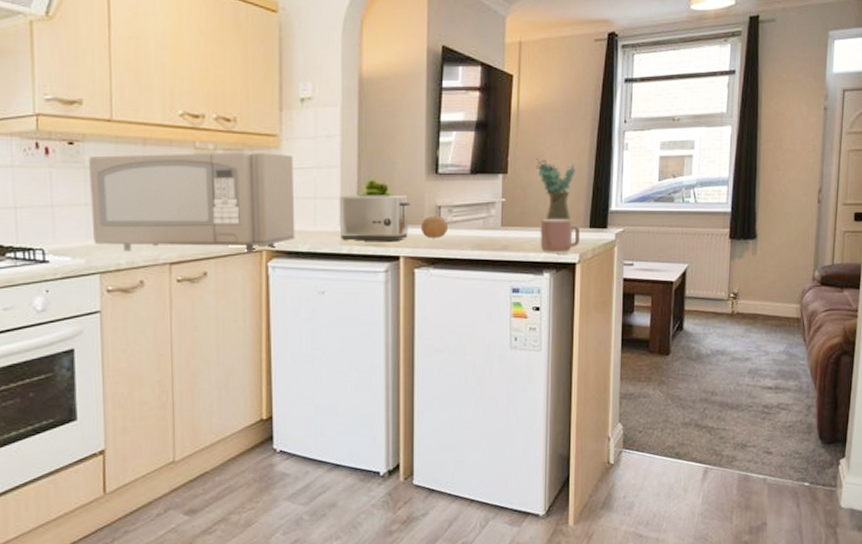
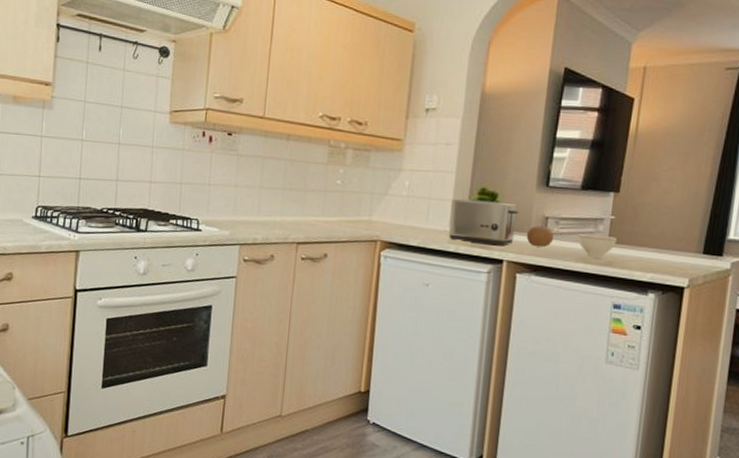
microwave: present [89,151,295,253] -> none [238,146,413,242]
bowl: none [471,220,509,243] -> present [577,234,617,258]
vase: present [536,158,576,233] -> none [650,180,693,257]
mug: present [540,218,581,254] -> none [647,240,693,277]

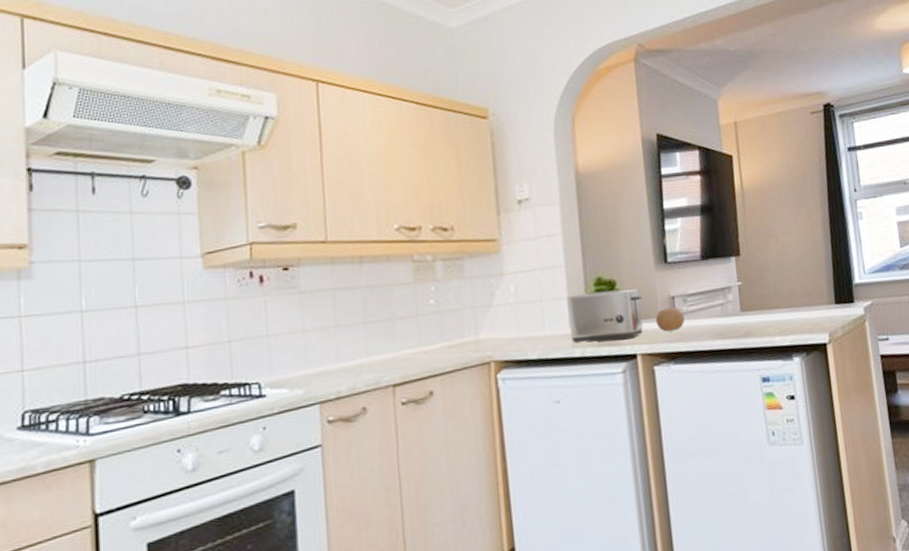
bowl: present [577,234,617,258] -> none [708,304,749,332]

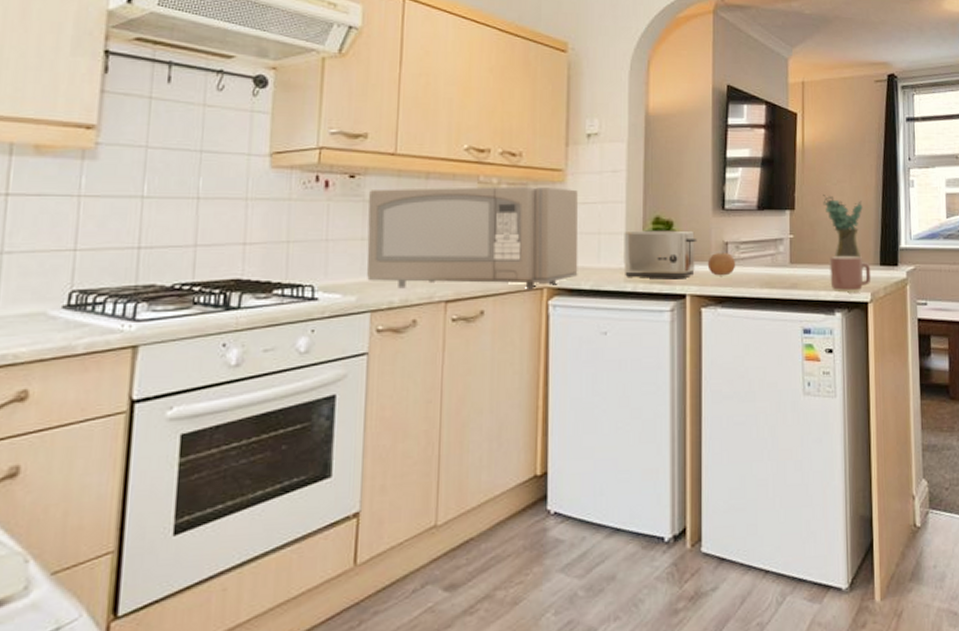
microwave: none [305,258,524,378] -> present [366,186,579,290]
vase: none [768,237,818,311] -> present [823,195,864,270]
mug: none [781,297,828,337] -> present [830,255,872,293]

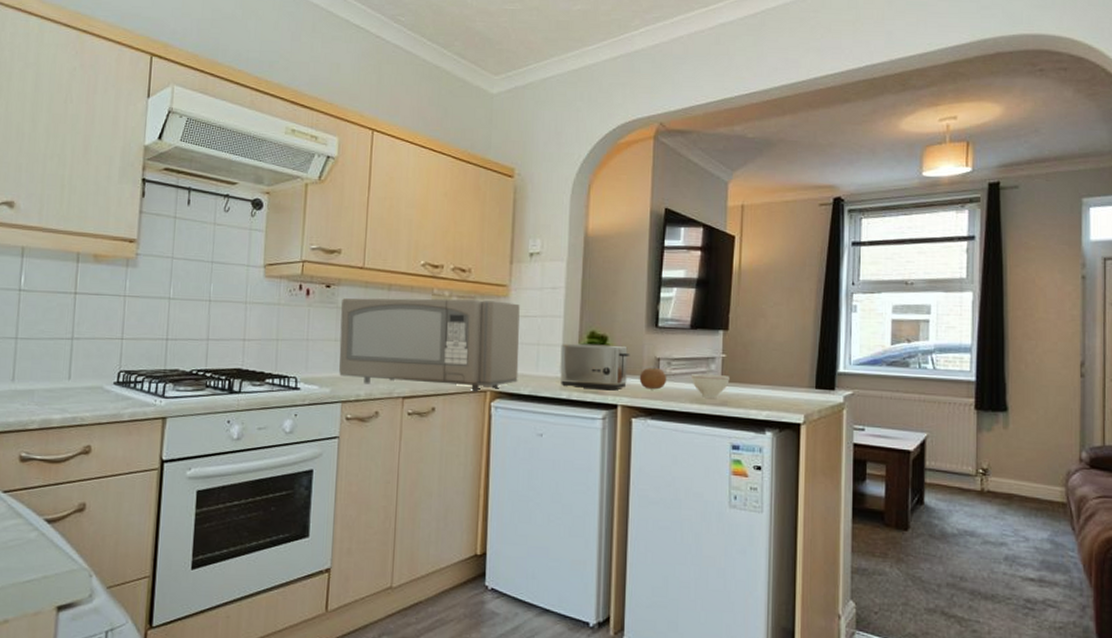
bowl: none [759,257,798,281] -> present [690,374,730,398]
vase: present [823,195,864,270] -> none [758,317,800,392]
mug: present [830,255,872,293] -> none [762,376,806,414]

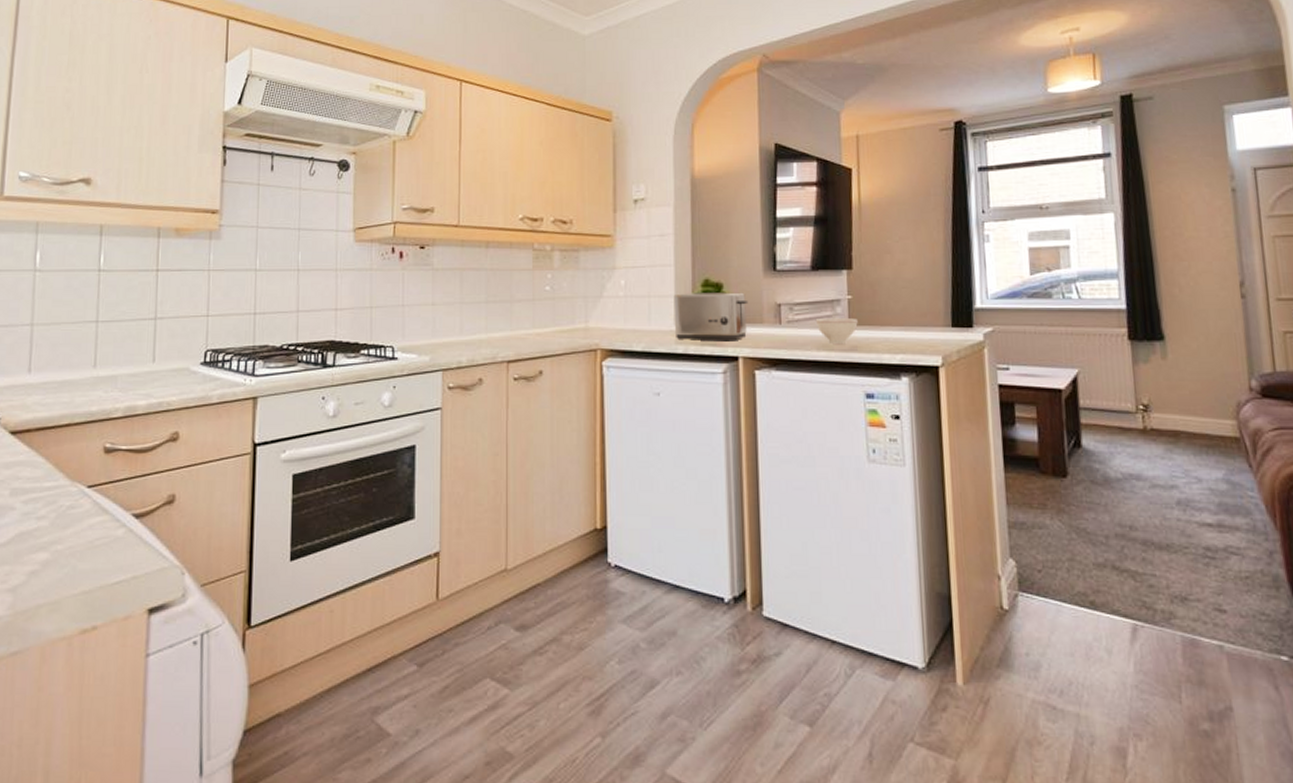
microwave: present [339,298,520,392] -> none [437,252,630,352]
fruit: present [639,368,667,390] -> none [760,315,790,338]

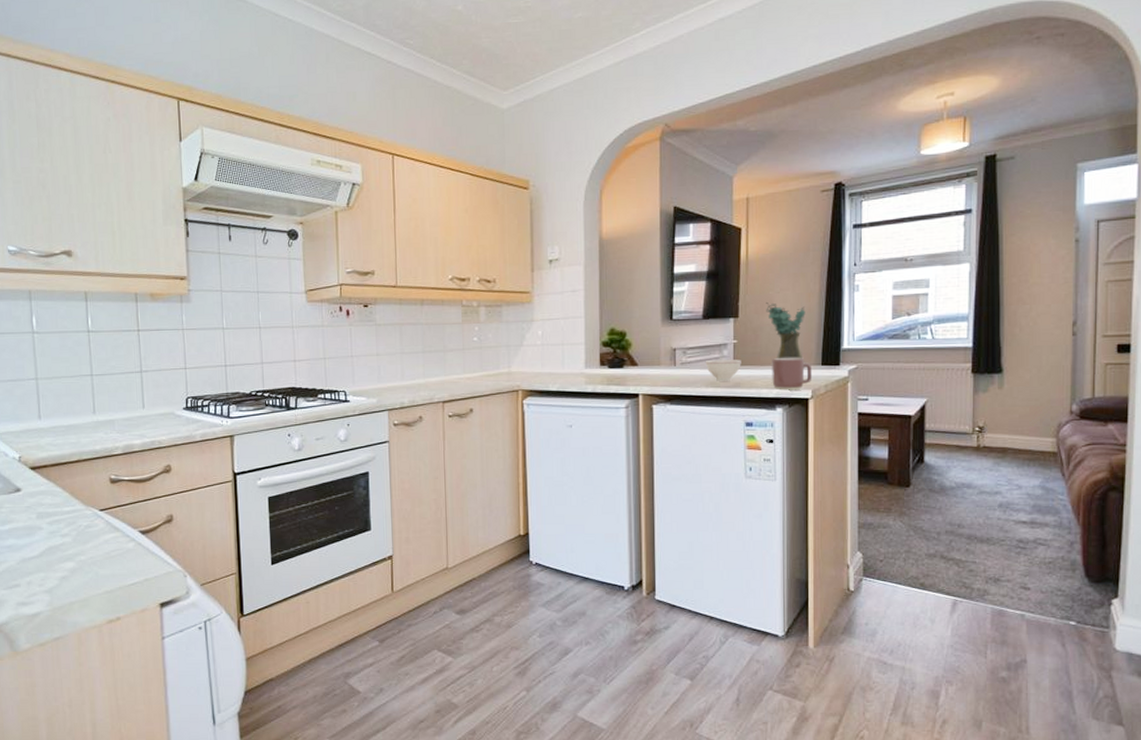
toaster: present [673,292,749,342] -> none [584,339,648,381]
vase: none [883,253,933,332] -> present [766,303,806,370]
mug: none [893,316,942,356] -> present [772,357,813,391]

